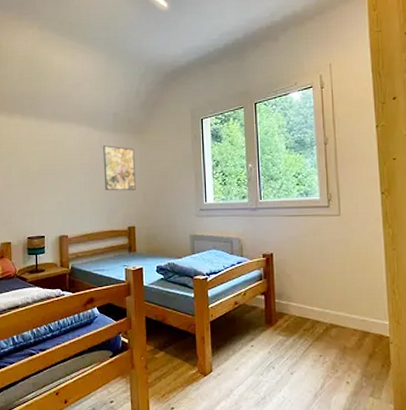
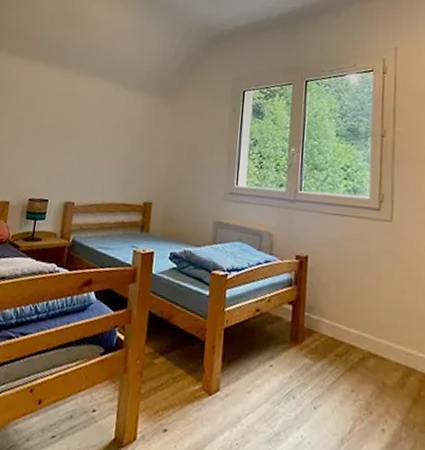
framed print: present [103,145,136,191] -> none [124,107,164,162]

